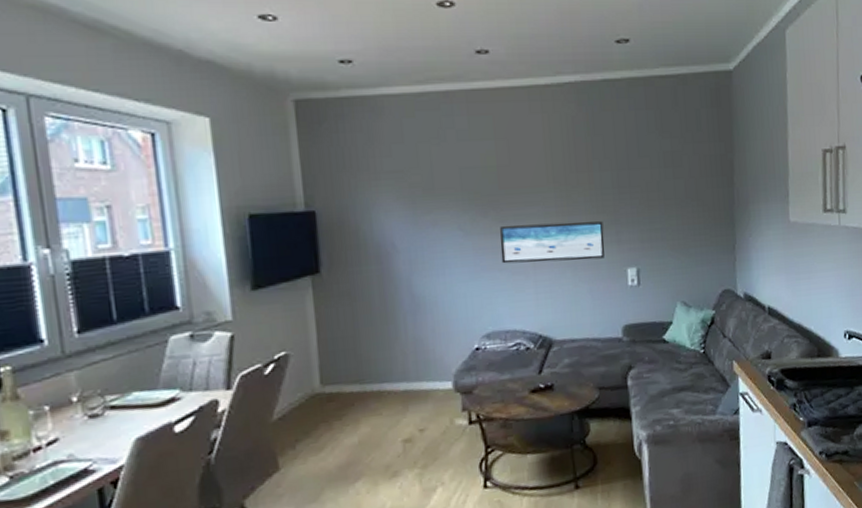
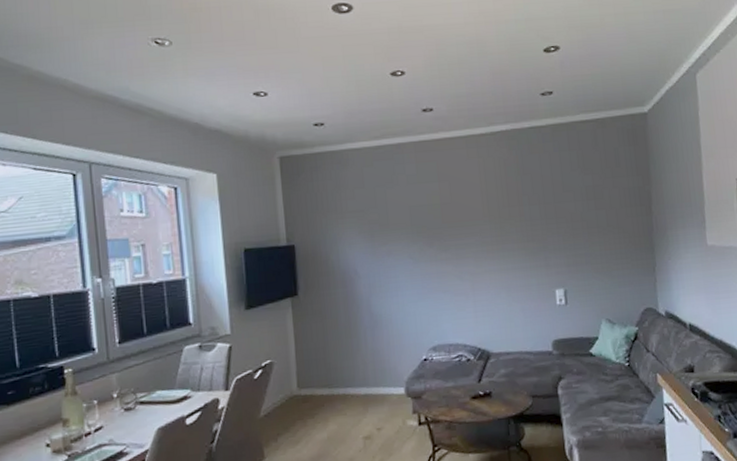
wall art: present [499,221,605,264] -> none [443,248,535,287]

